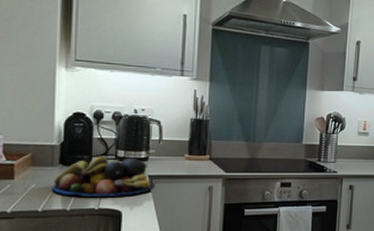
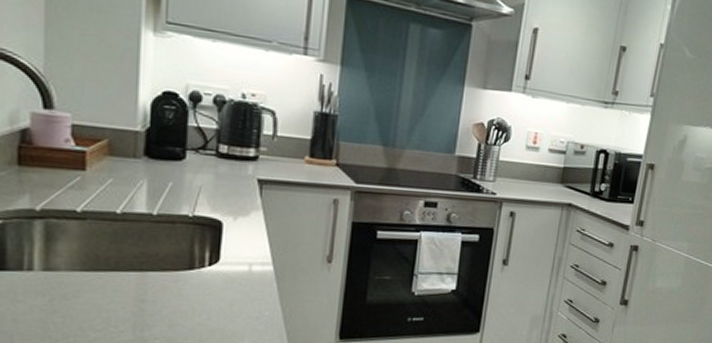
fruit bowl: present [52,156,155,197] -> none [134,149,266,203]

